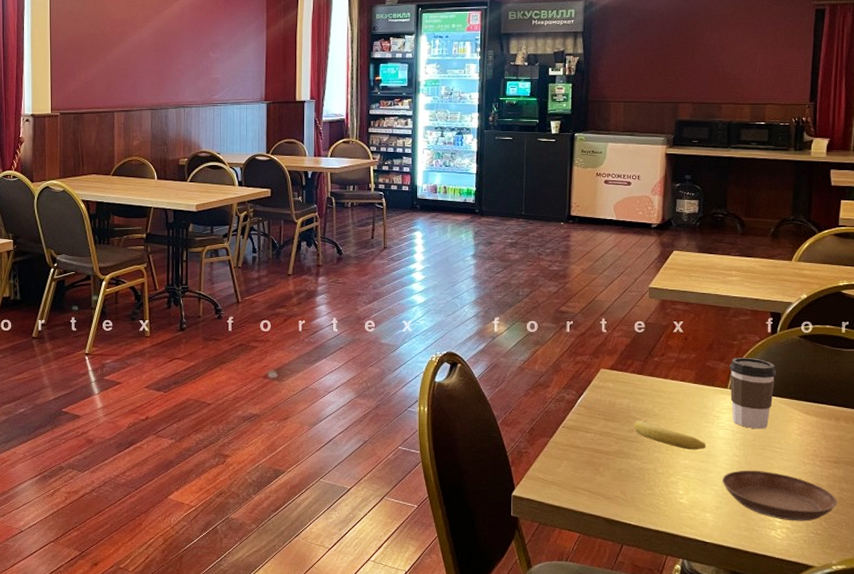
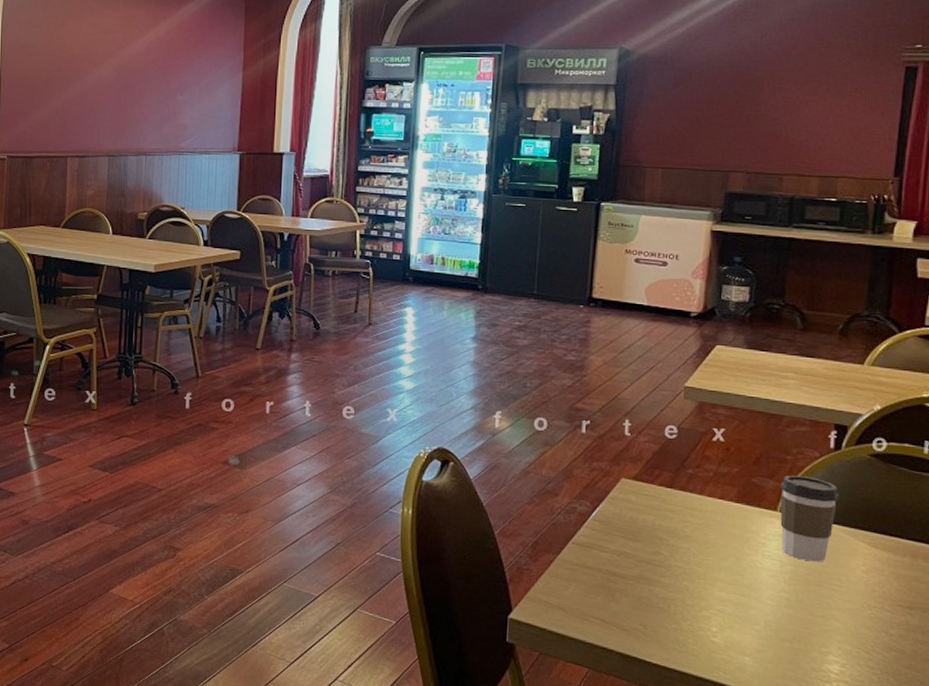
fruit: present [633,421,706,451] -> none [658,542,747,582]
saucer: present [722,470,837,522] -> none [766,609,910,676]

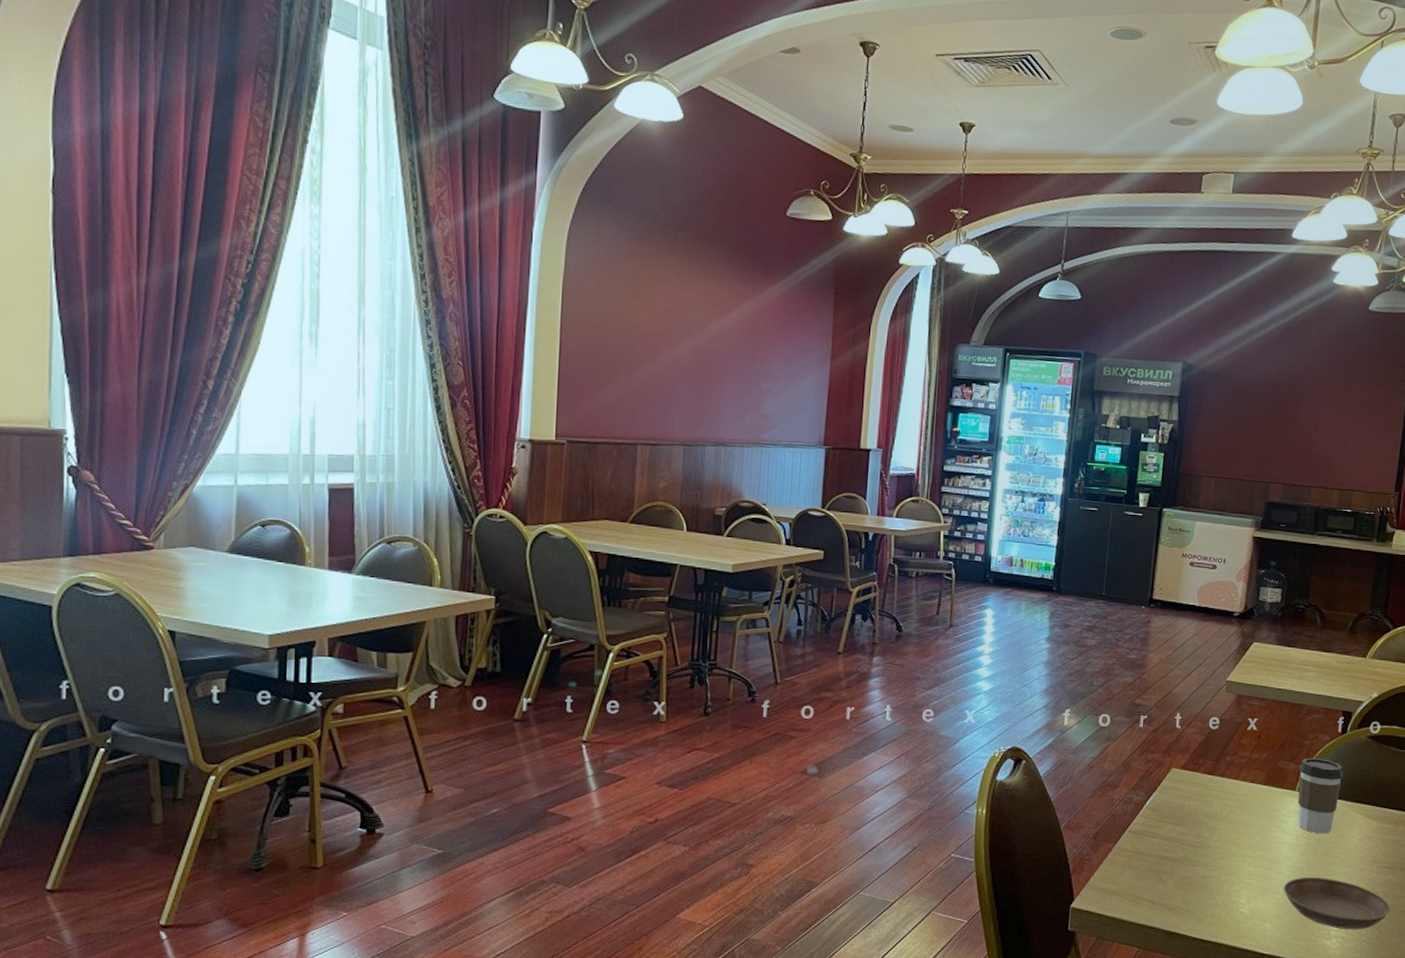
saucer: none [766,609,910,676] -> present [1284,877,1390,930]

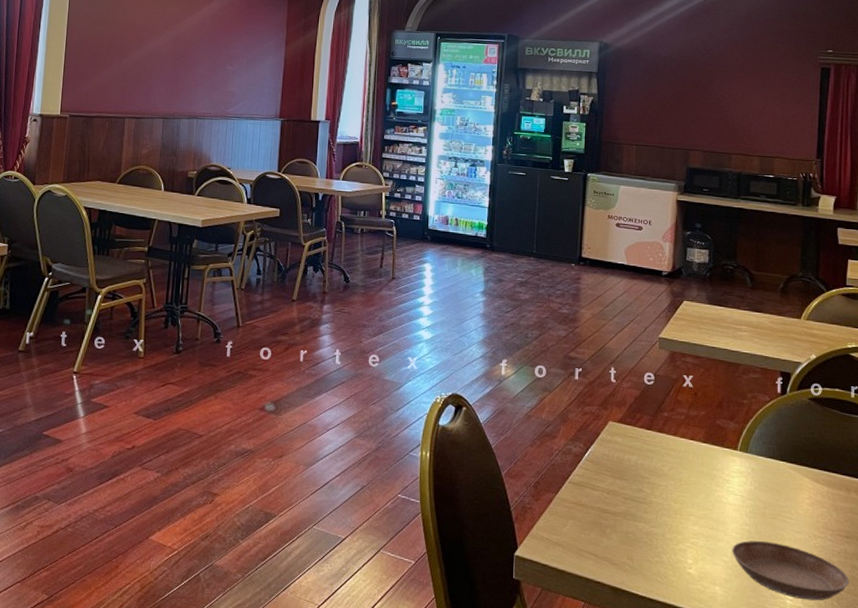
coffee cup: present [1298,757,1344,834] -> none [738,417,787,497]

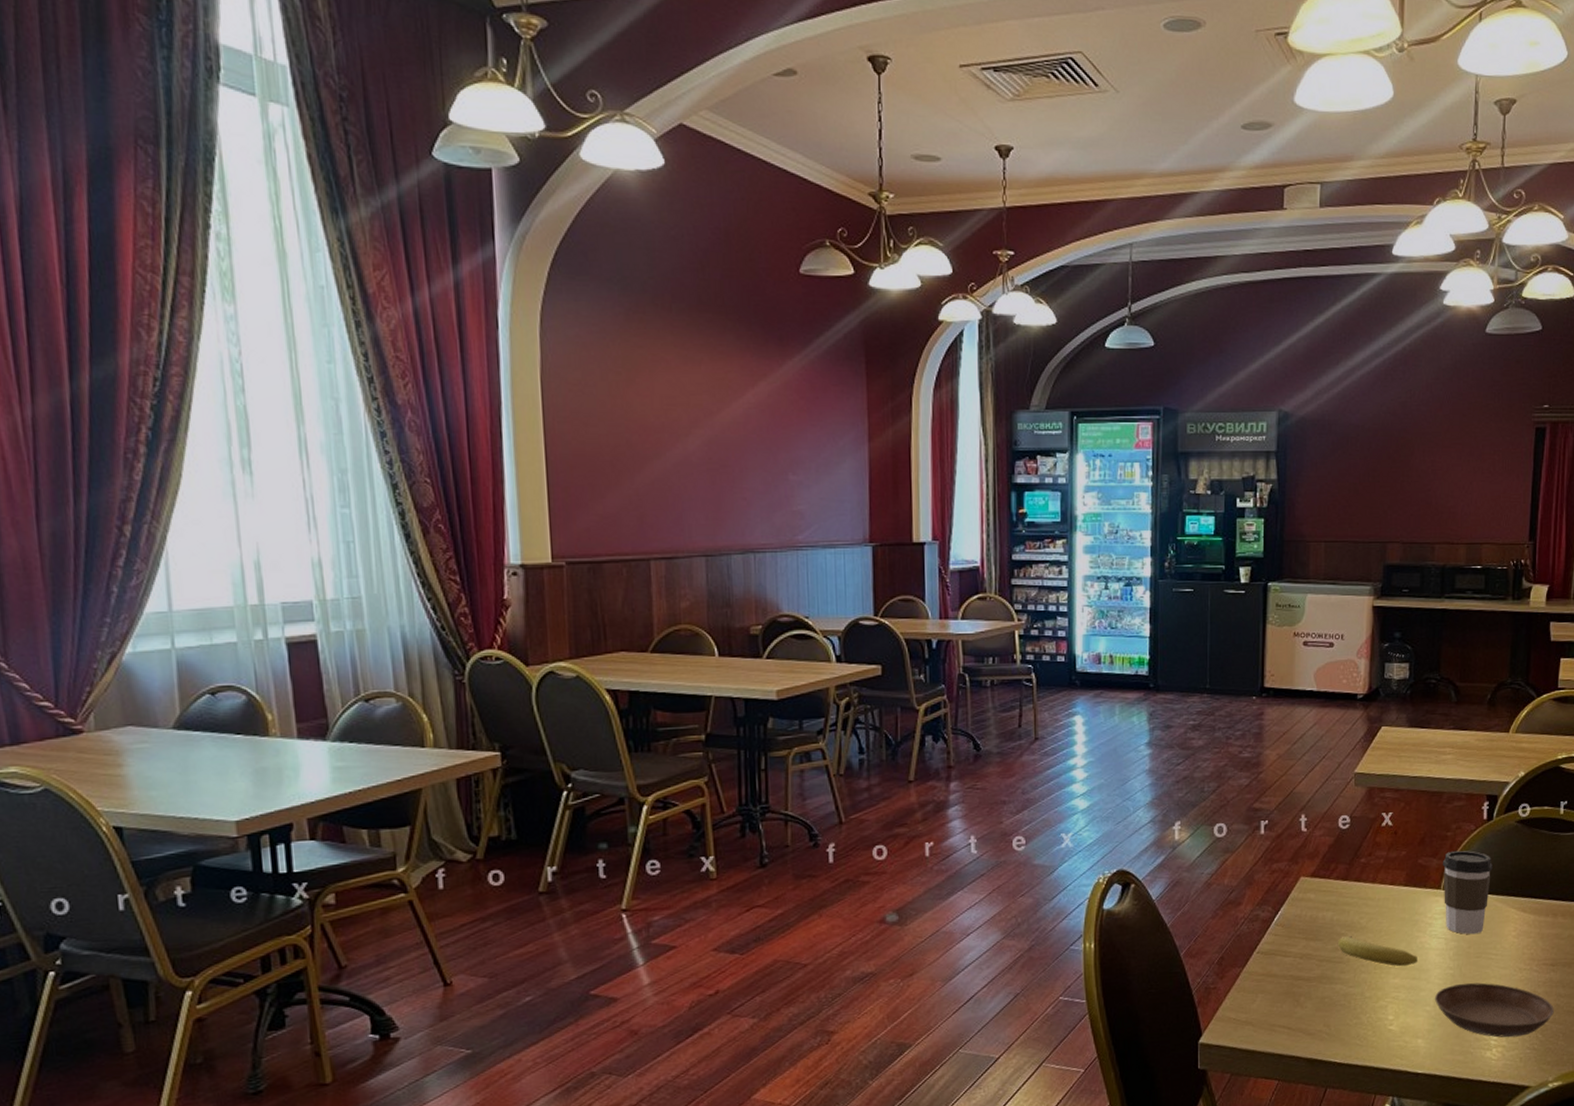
fruit: none [641,480,715,516] -> present [1337,936,1417,967]
coffee cup: none [738,417,787,497] -> present [1442,850,1493,935]

